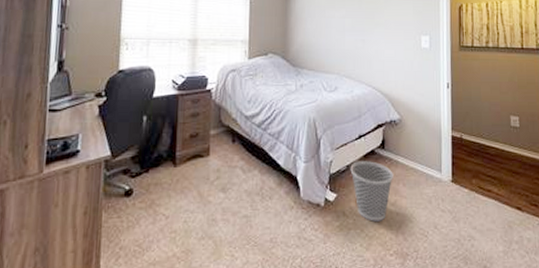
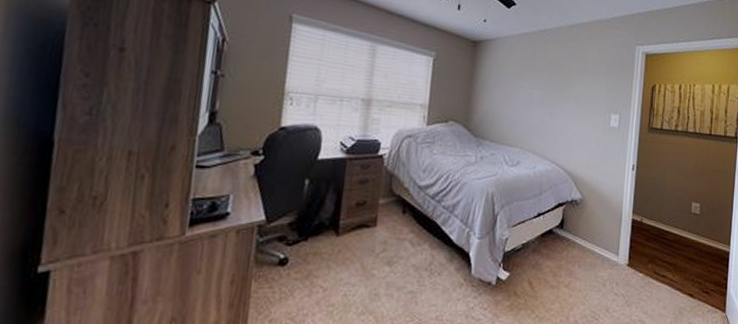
wastebasket: present [350,161,393,222] -> none [526,240,570,303]

